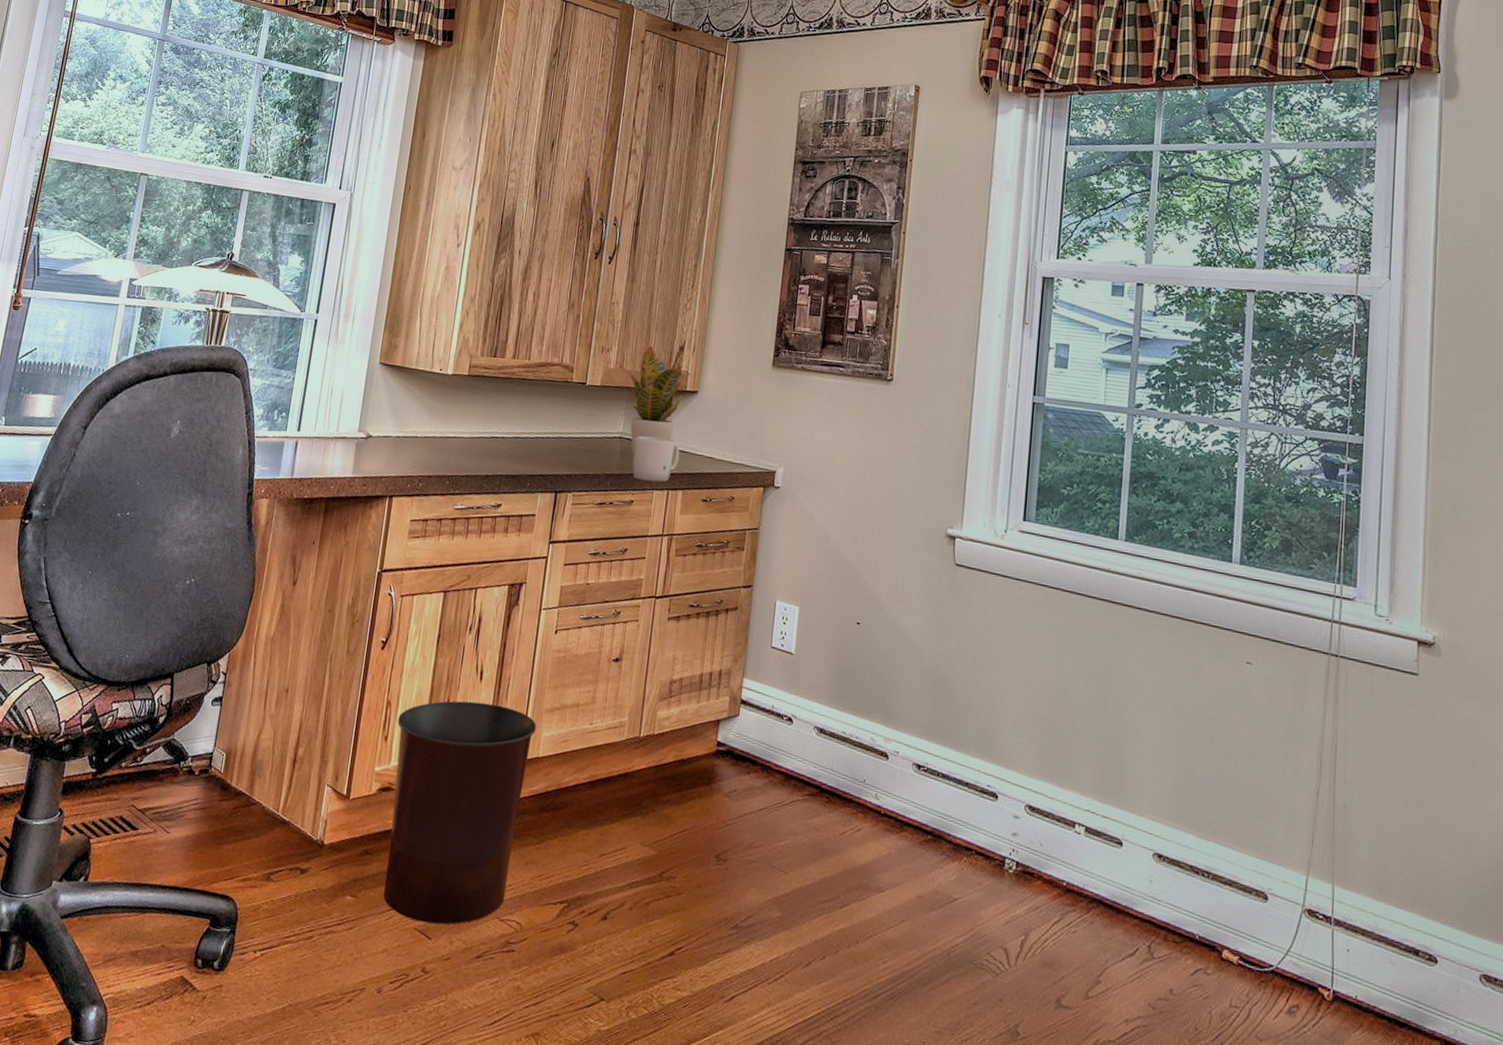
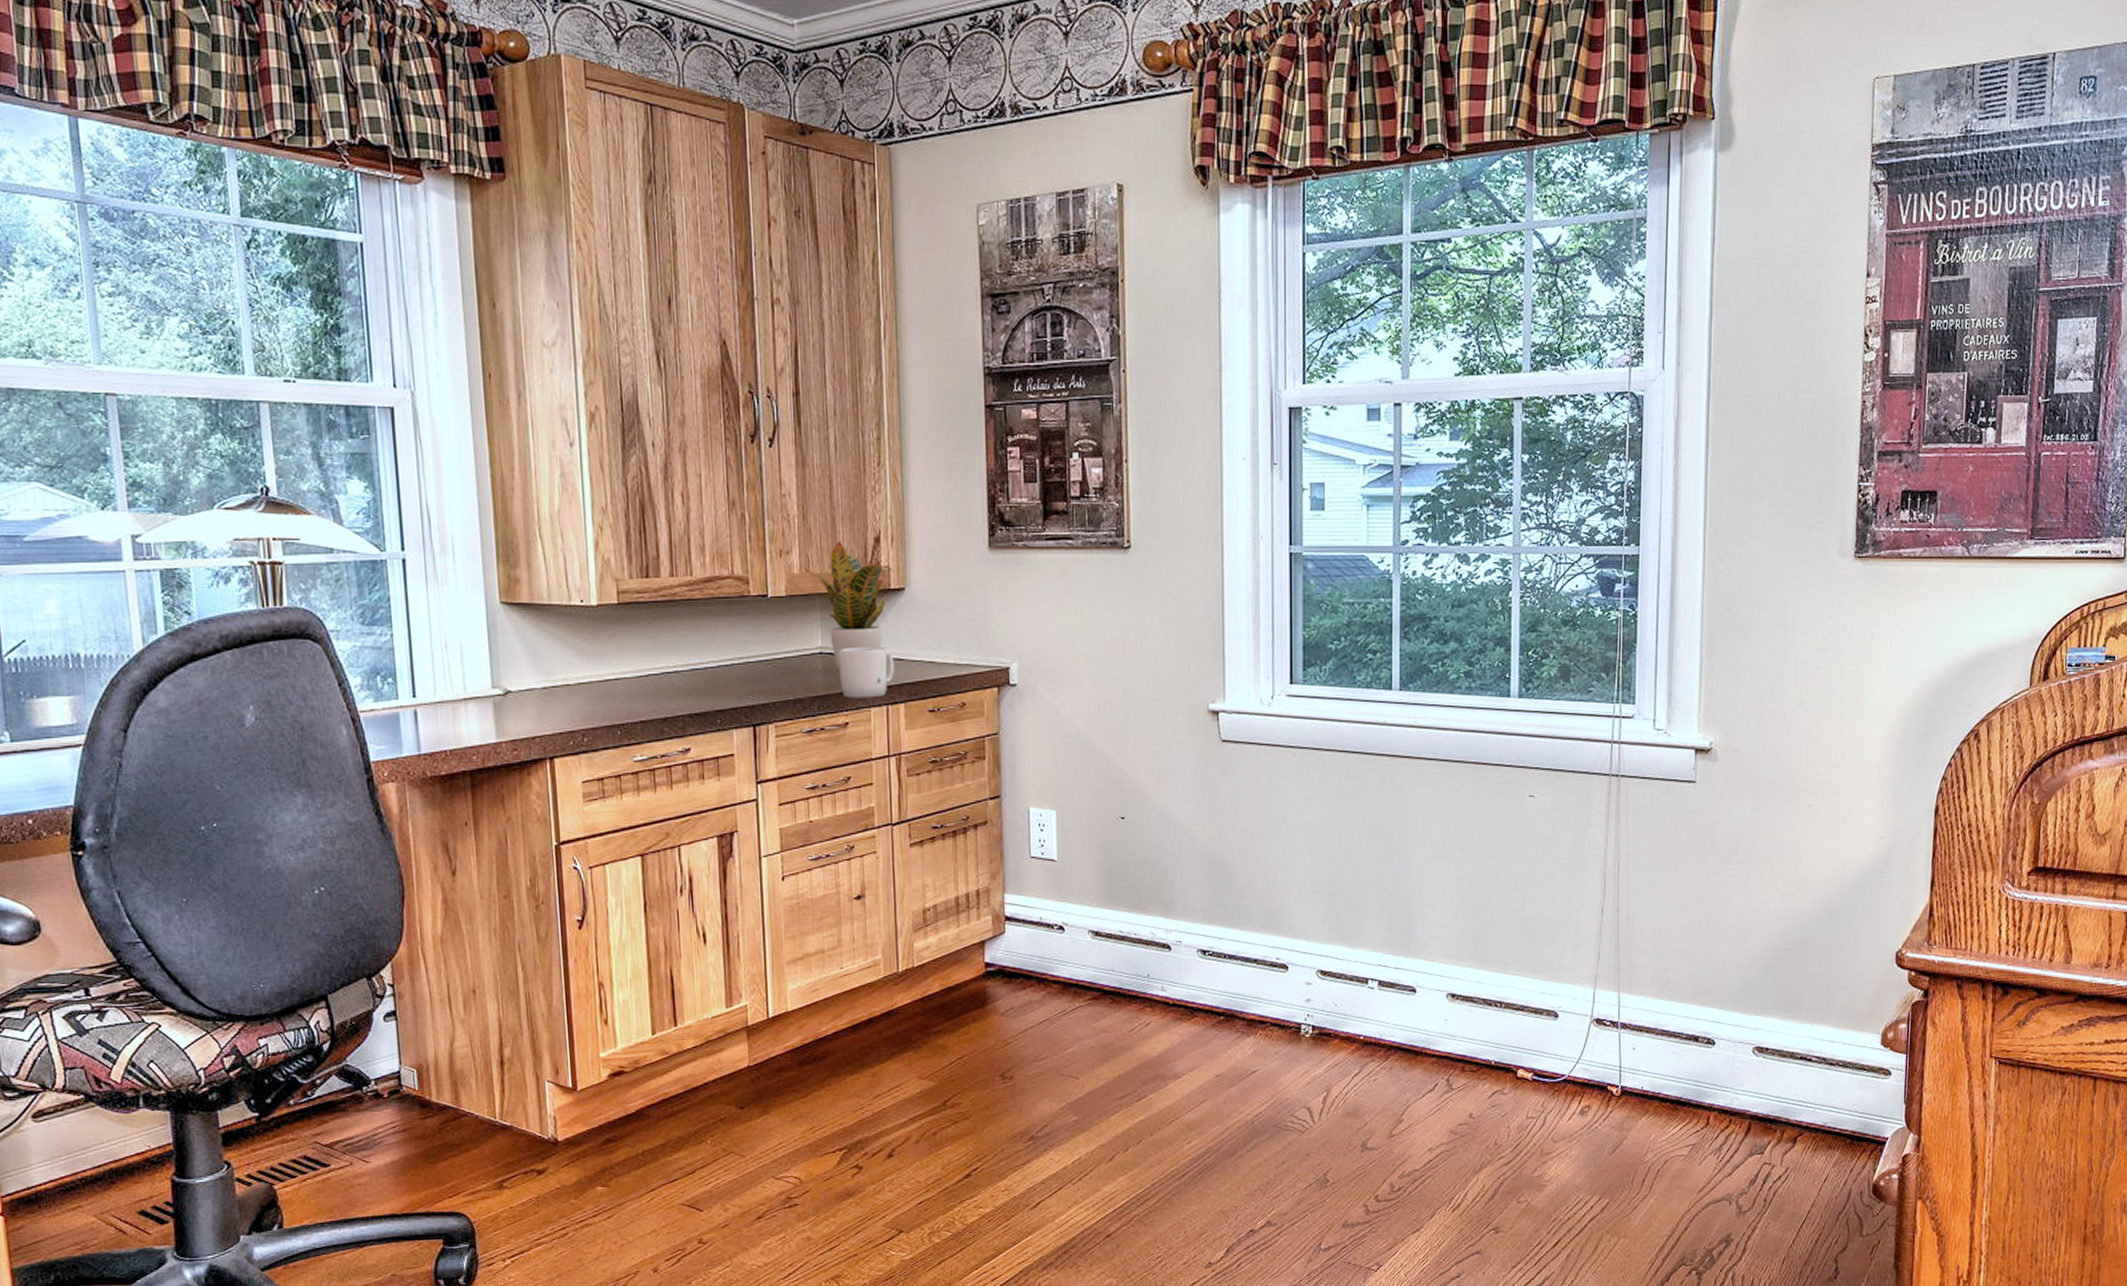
waste bin: present [383,701,537,925] -> none [615,966,780,1197]

